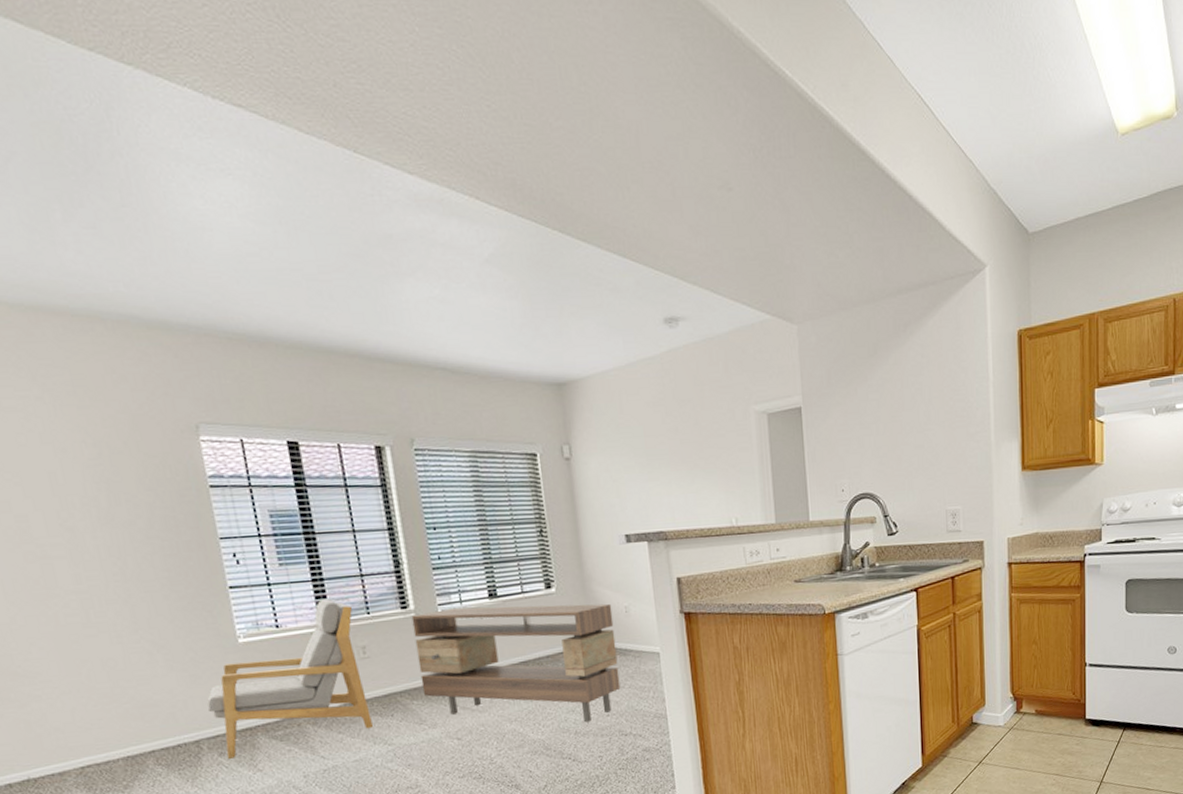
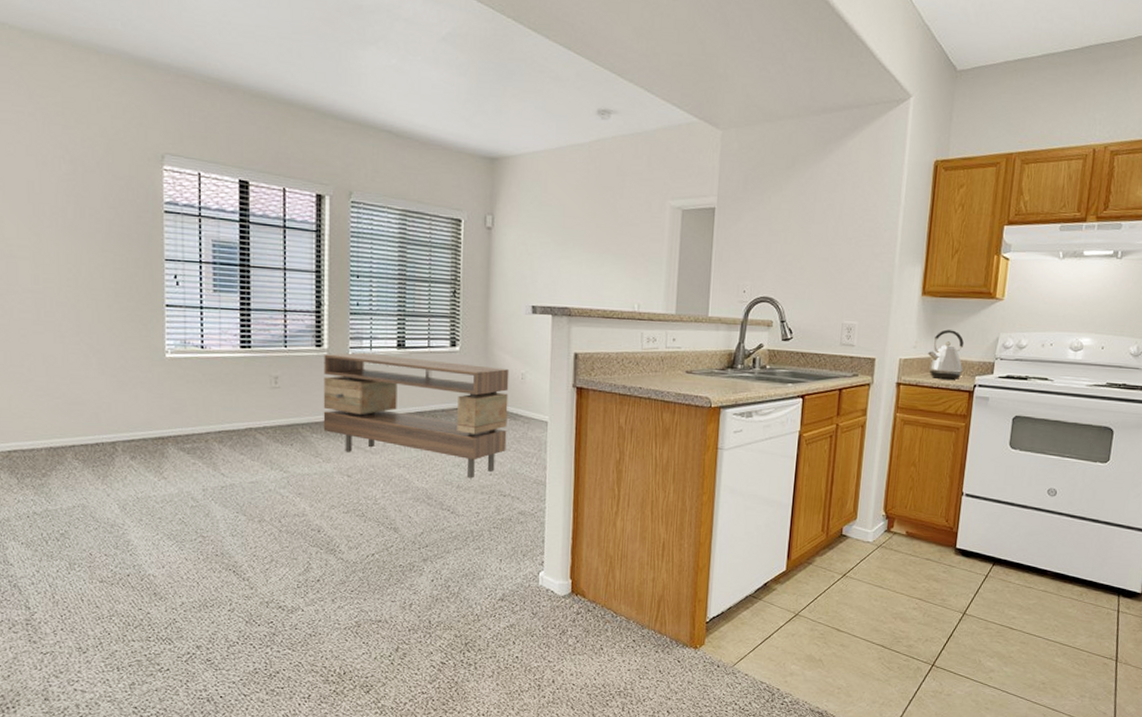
armchair: present [207,598,373,759] -> none [128,327,273,463]
kettle: none [1034,501,1073,553] -> present [927,329,965,379]

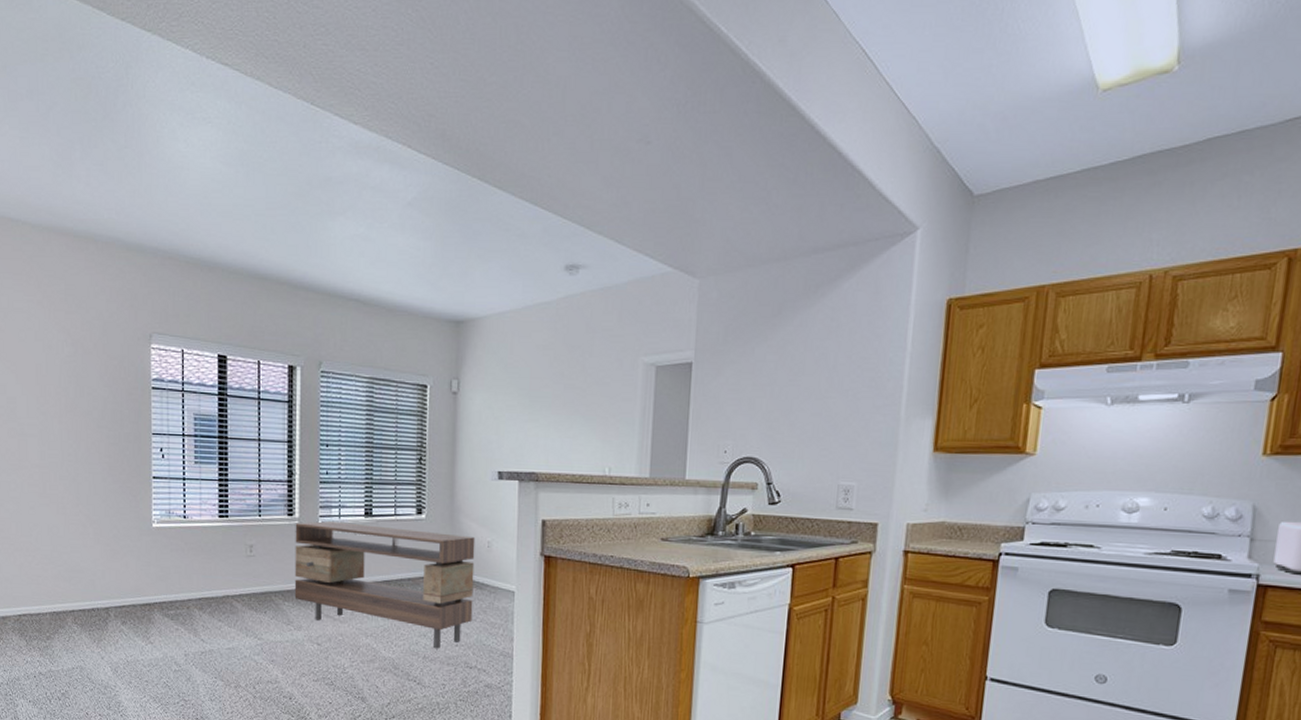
kettle: present [927,329,965,379] -> none [940,490,987,547]

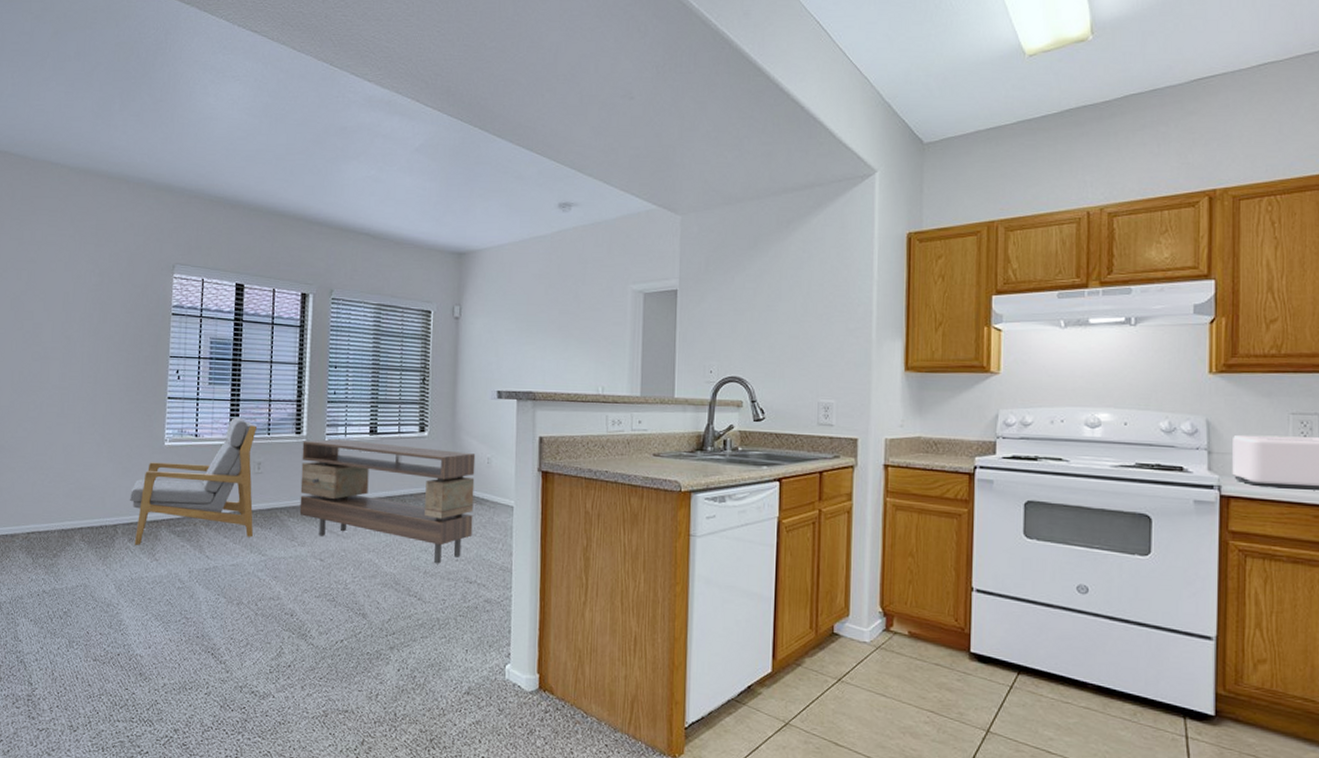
armchair: none [119,497,248,628] -> present [129,417,258,545]

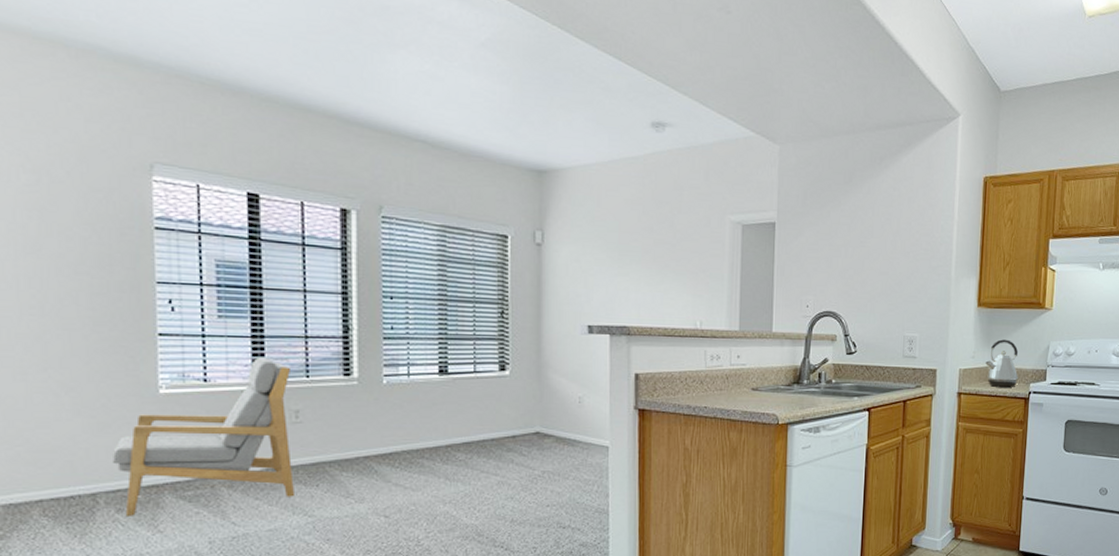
tv stand: present [299,439,476,564] -> none [353,381,565,511]
kettle: none [916,407,961,461] -> present [984,339,1019,387]

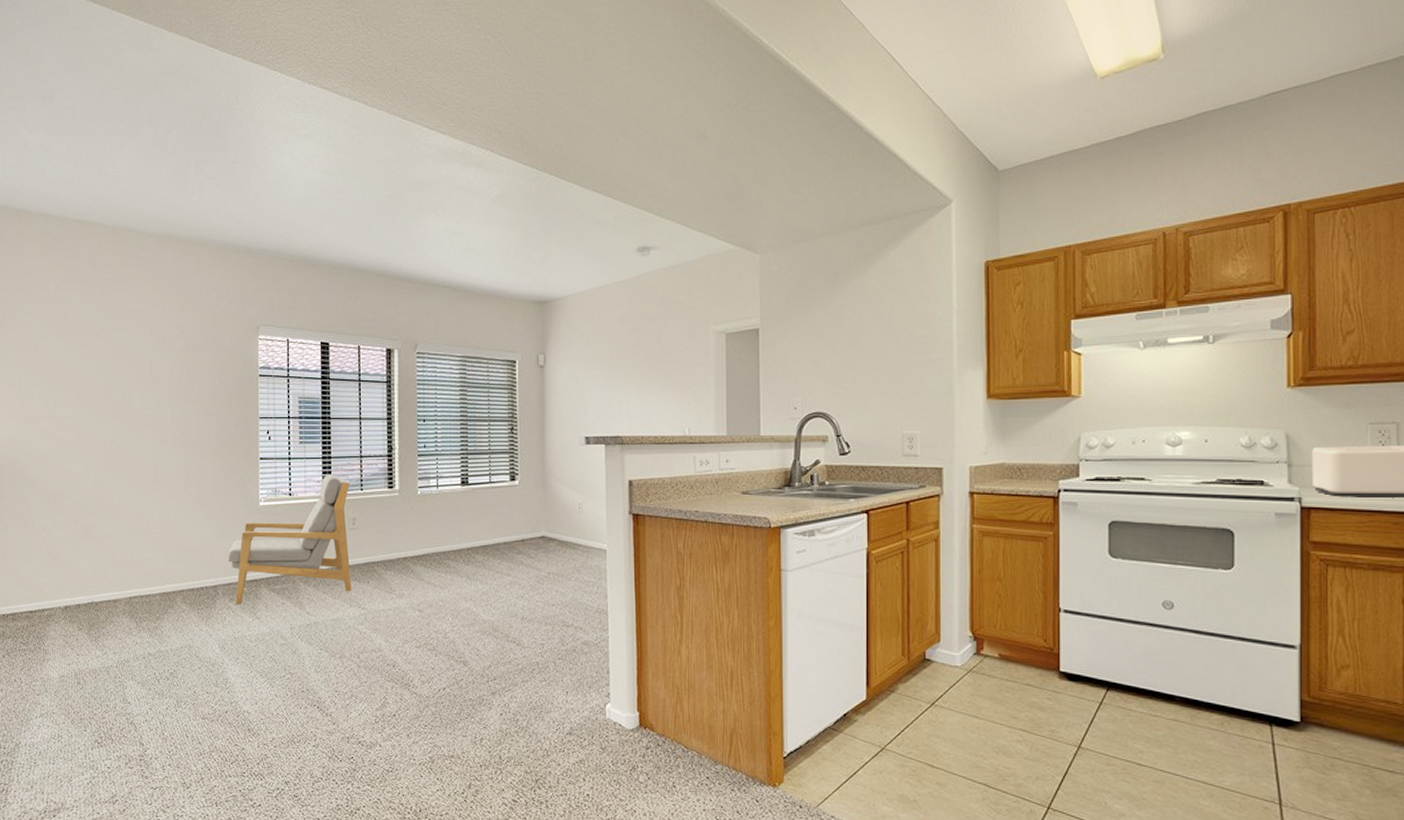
kettle: present [984,339,1019,387] -> none [1000,432,1045,485]

